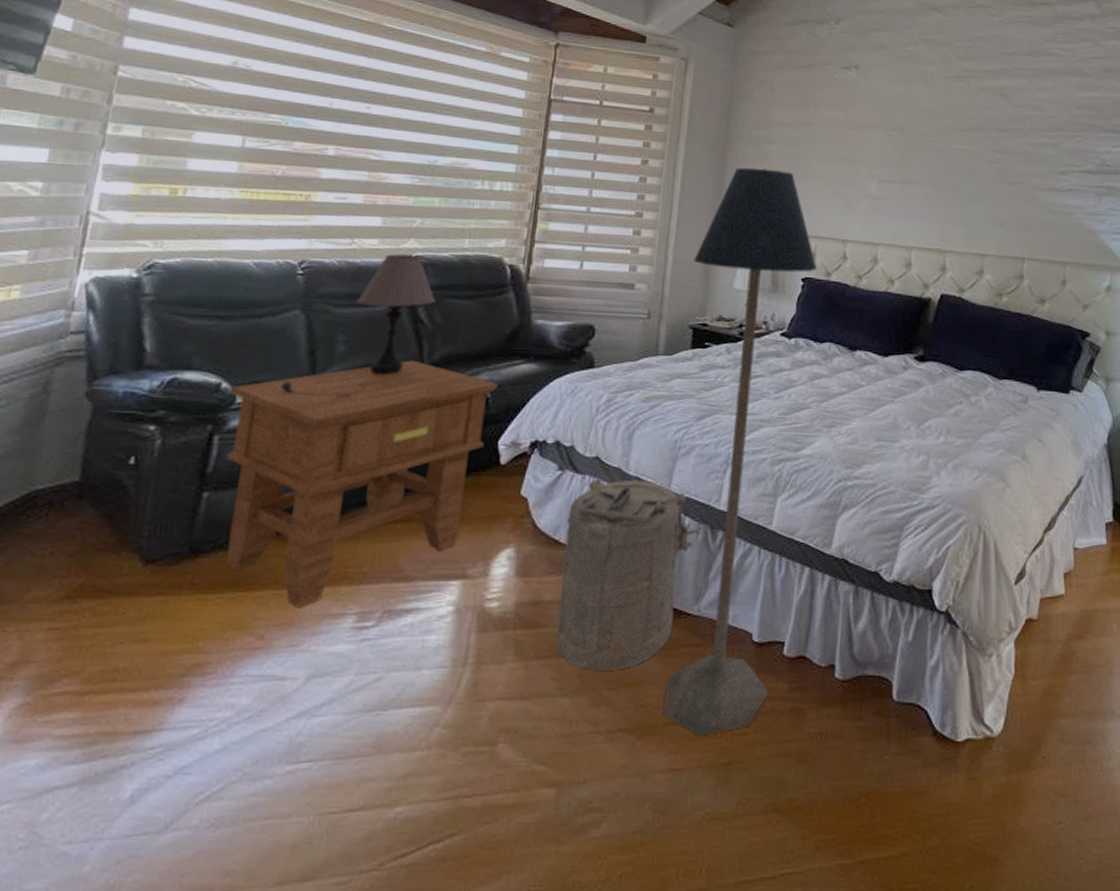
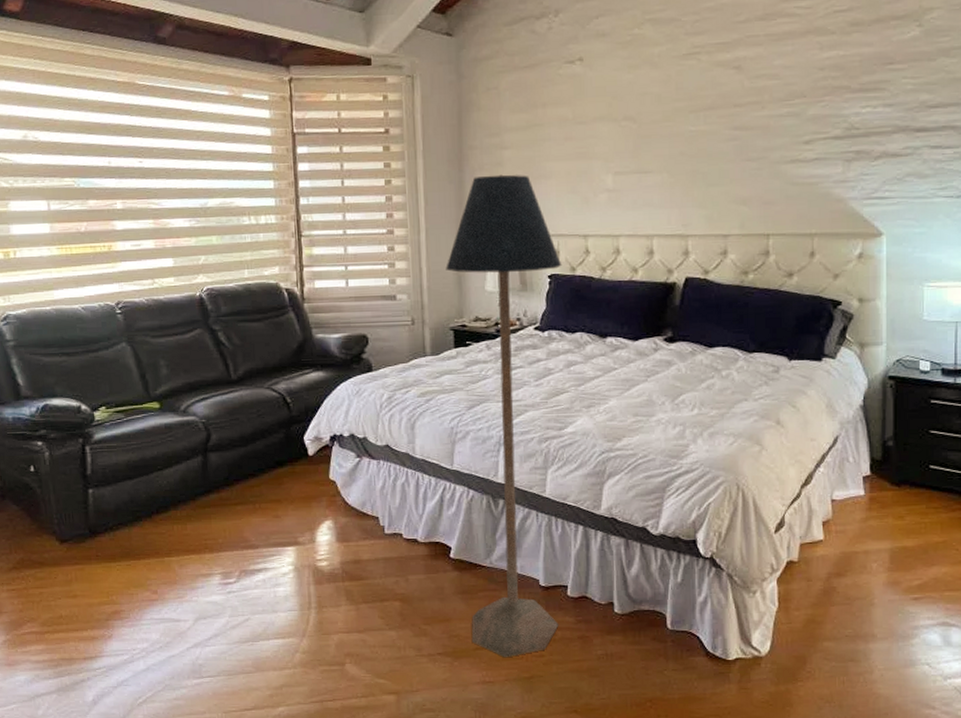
side table: present [226,360,498,608] -> none [89,376,295,571]
table lamp: present [281,254,435,399] -> none [125,288,230,412]
laundry hamper: present [555,478,704,670] -> none [370,461,487,611]

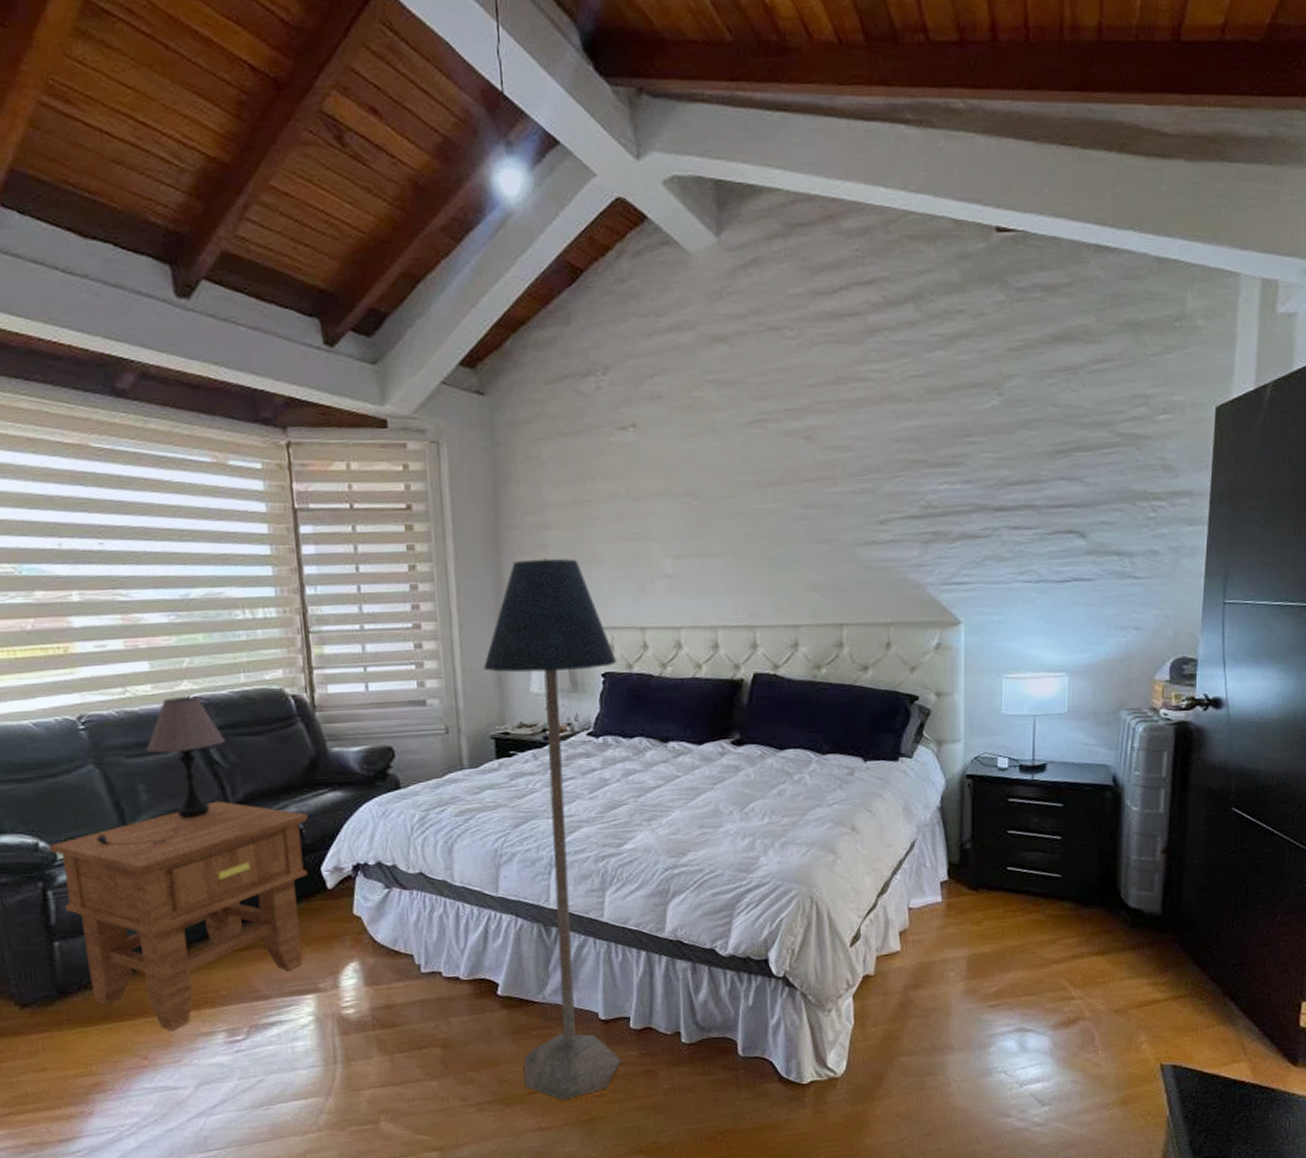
side table: none [89,376,295,571] -> present [49,801,308,1031]
table lamp: none [125,288,230,412] -> present [96,696,225,846]

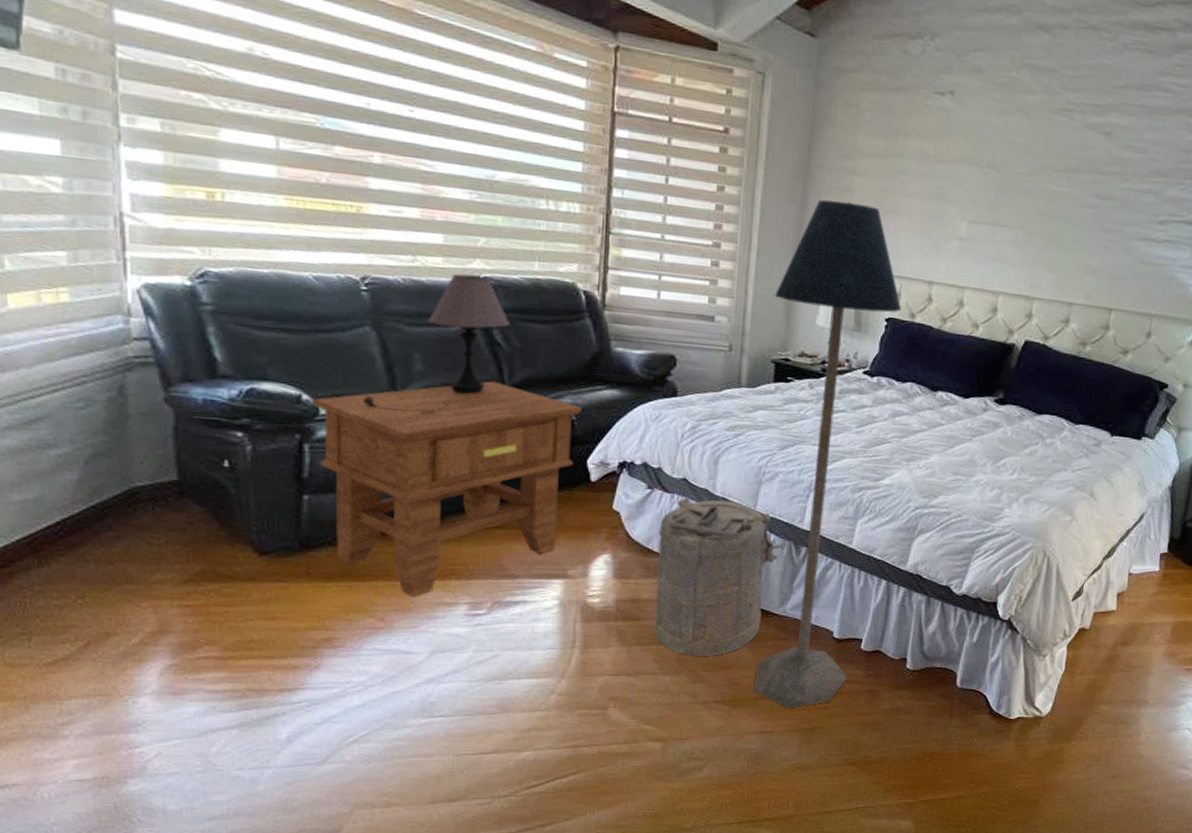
laundry hamper: none [403,888,538,1057] -> present [654,497,788,656]

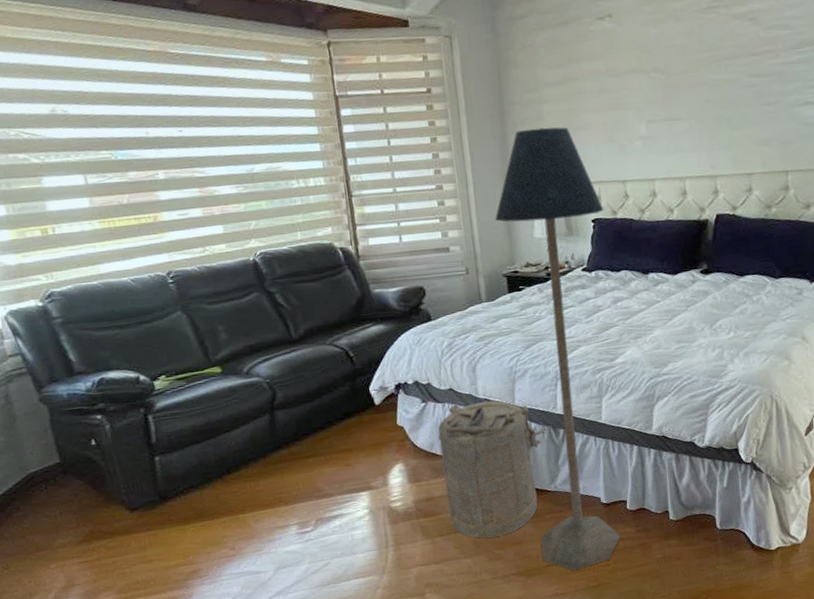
side table: present [312,381,582,597] -> none [148,336,359,526]
table lamp: present [363,273,510,415] -> none [186,252,287,376]

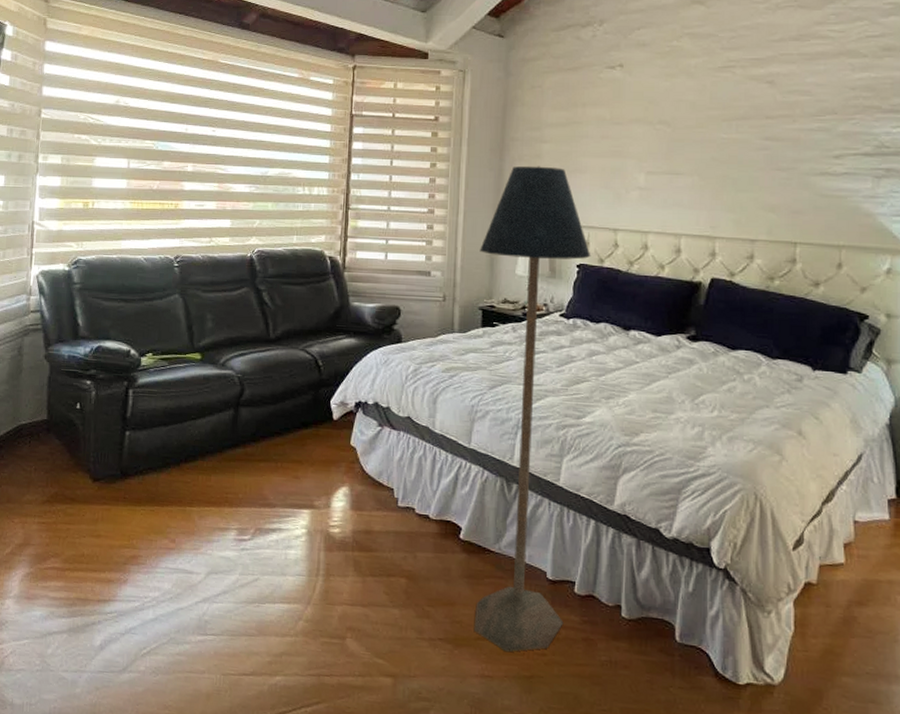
laundry hamper: present [437,400,548,539] -> none [385,434,501,591]

